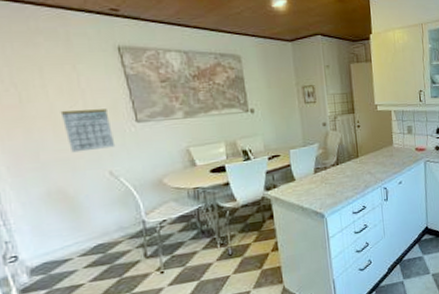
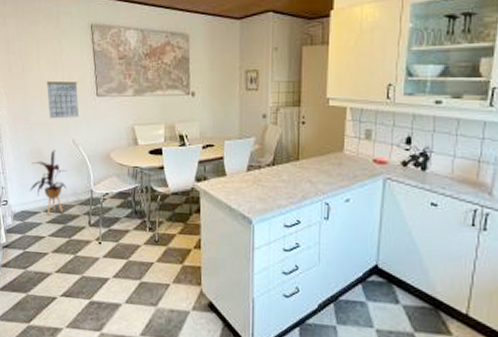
house plant: none [50,186,108,259] -> present [29,150,67,215]

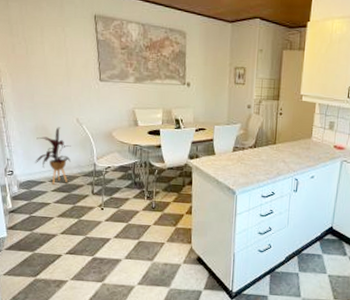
calendar: present [46,80,80,119] -> none [50,64,83,100]

